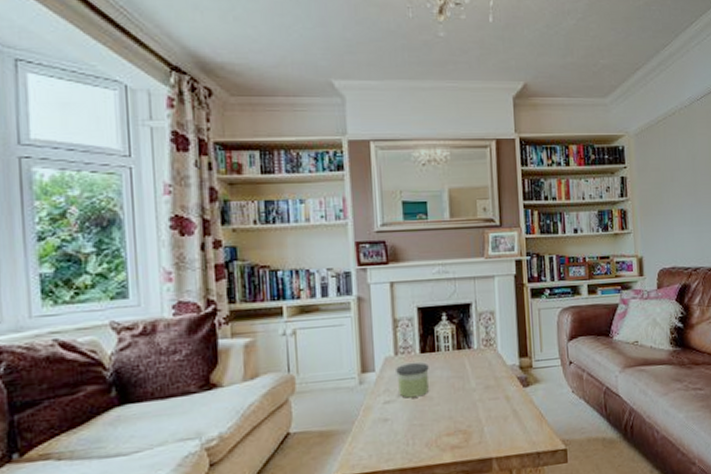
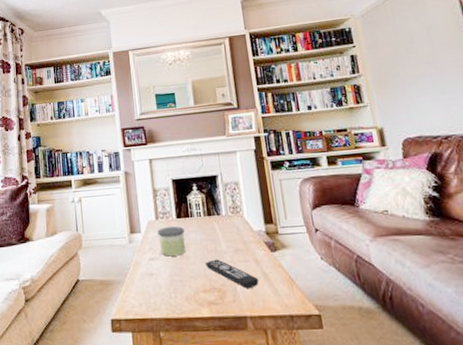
remote control: none [451,398,509,428] -> present [205,259,259,288]

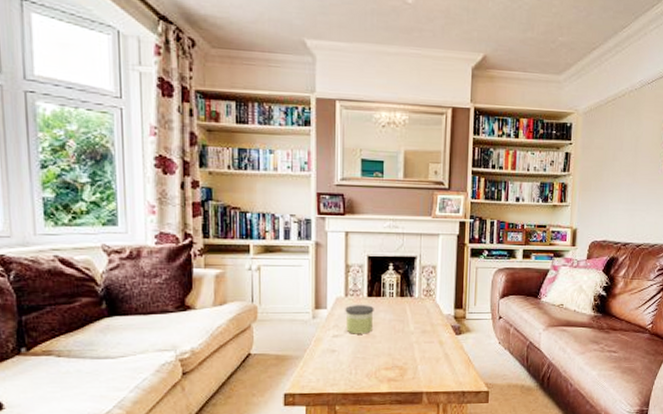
remote control: present [205,259,259,288] -> none [391,339,440,367]

